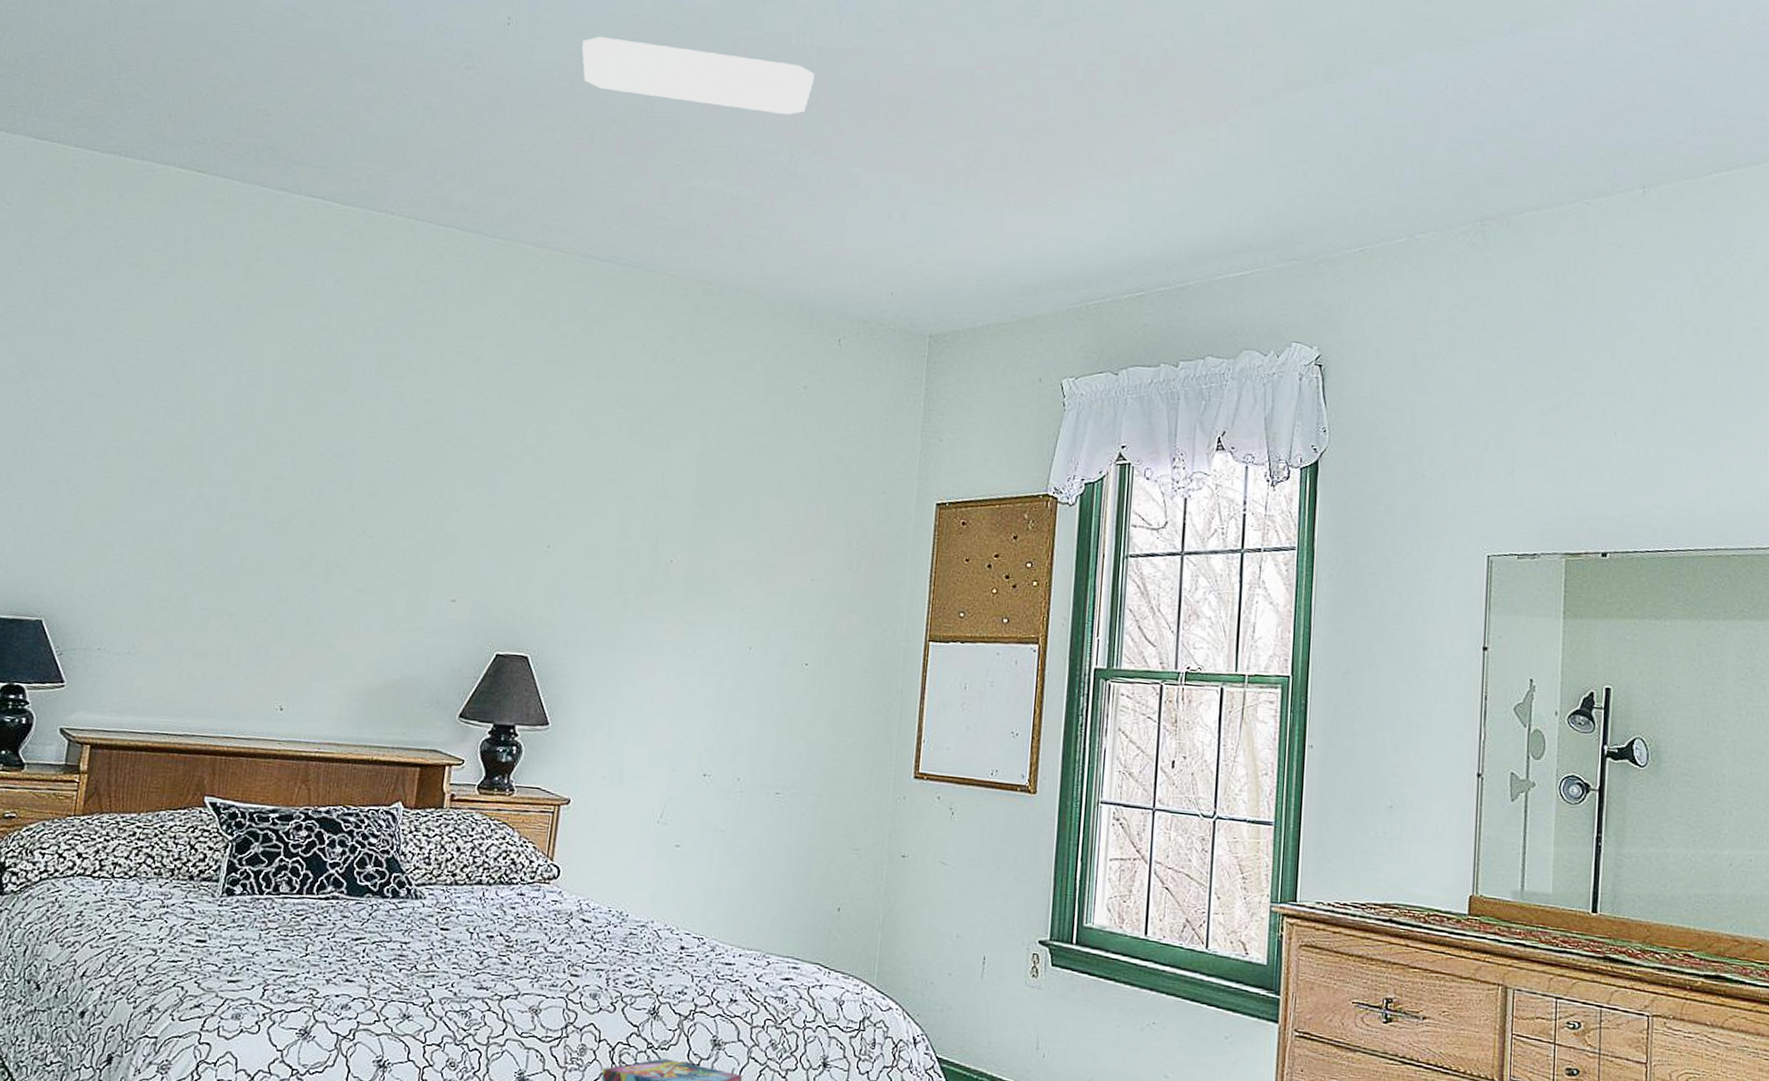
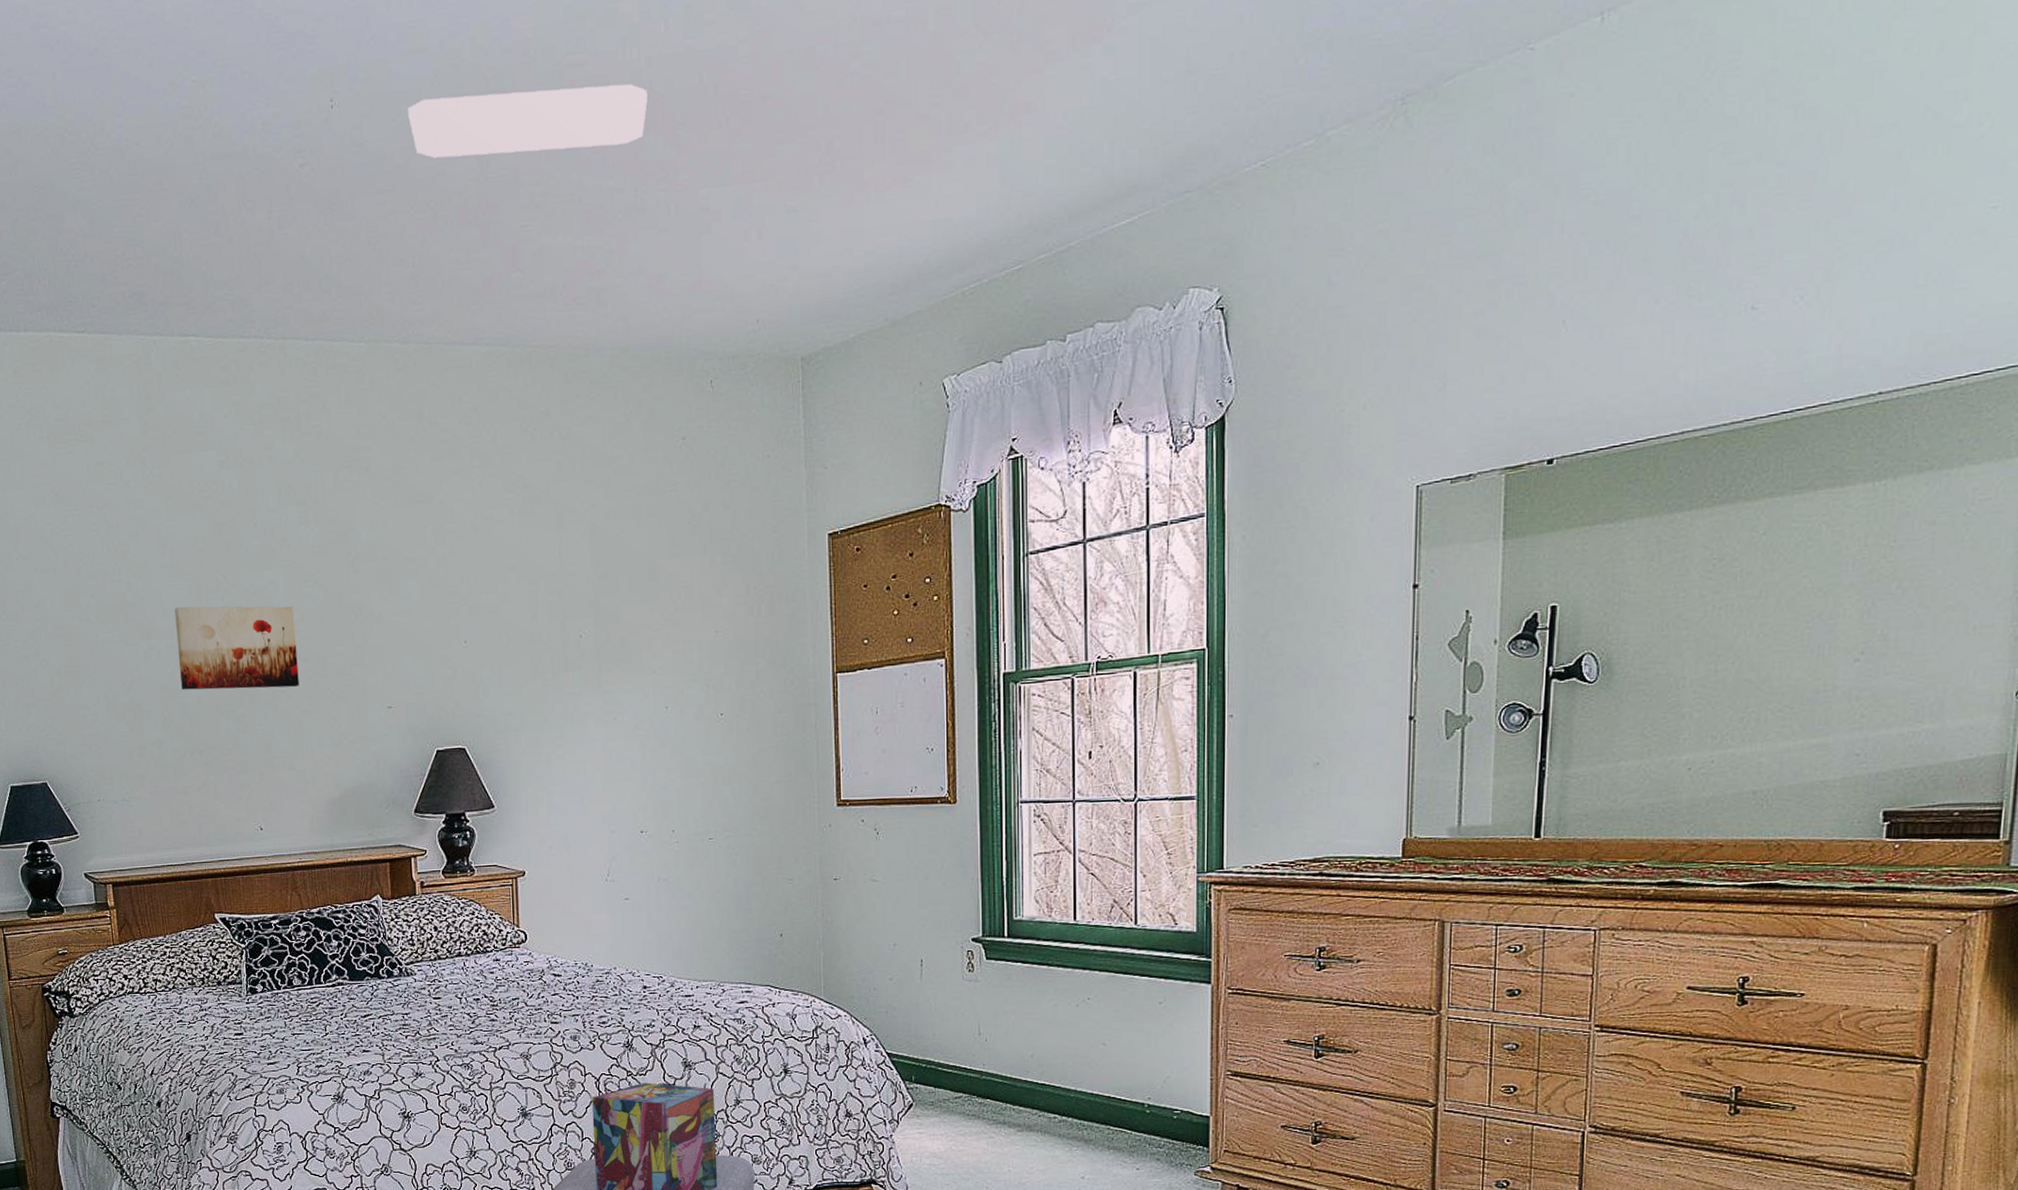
wall art: none [225,458,370,563] -> present [174,606,299,690]

